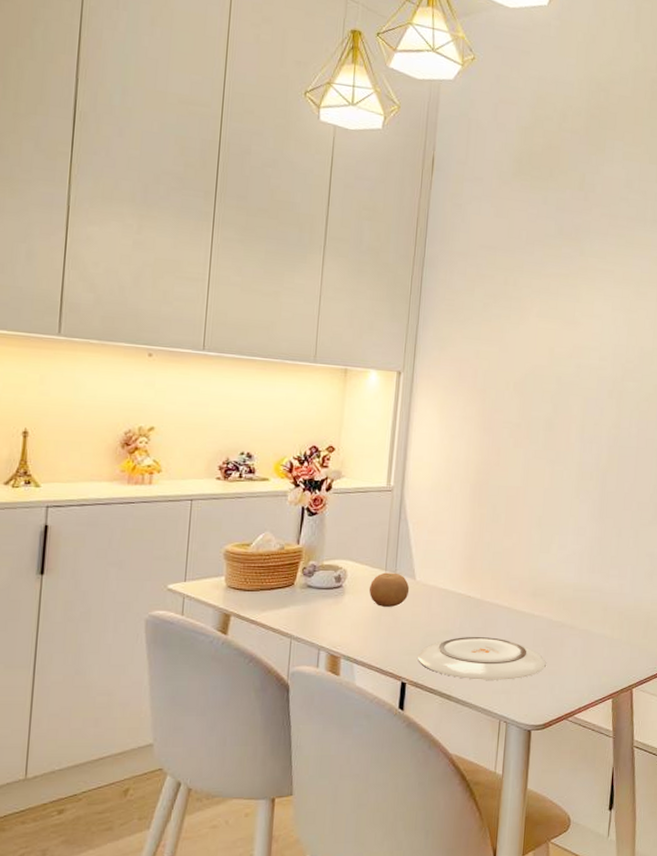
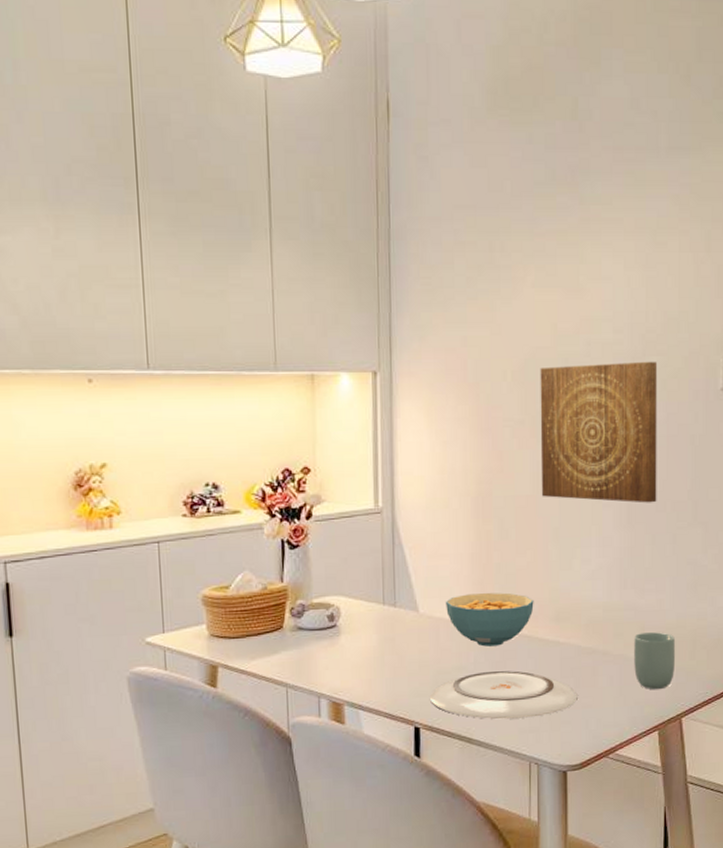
fruit: present [369,572,410,607] -> none [367,606,413,645]
cereal bowl: none [439,567,516,615] -> present [446,592,534,647]
wall art: none [529,382,633,502] -> present [540,361,658,503]
cup: none [595,612,632,663] -> present [634,632,676,690]

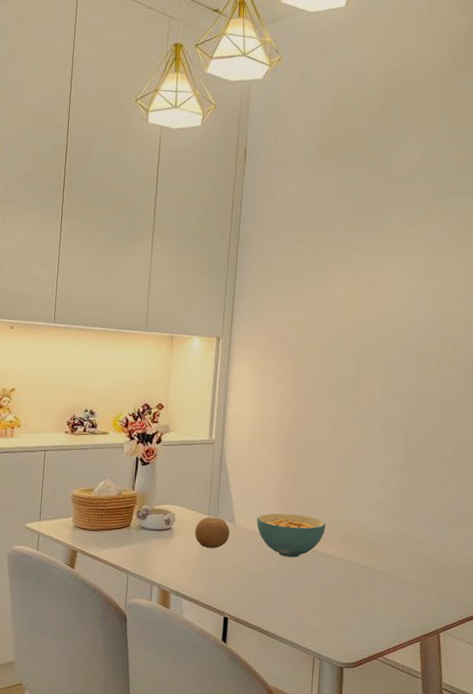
fruit: none [367,606,413,645] -> present [194,517,230,548]
plate: present [429,671,578,720] -> none [237,578,356,619]
wall art: present [540,361,658,503] -> none [337,344,433,455]
cup: present [634,632,676,690] -> none [403,558,438,607]

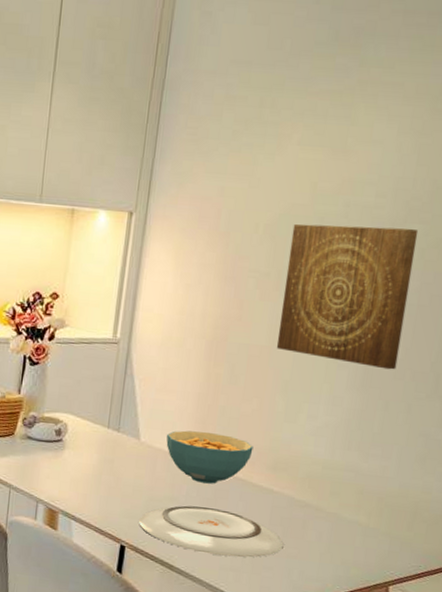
fruit: present [194,517,230,548] -> none [90,429,133,467]
plate: none [237,578,356,619] -> present [138,505,284,558]
wall art: none [337,344,433,455] -> present [276,223,419,370]

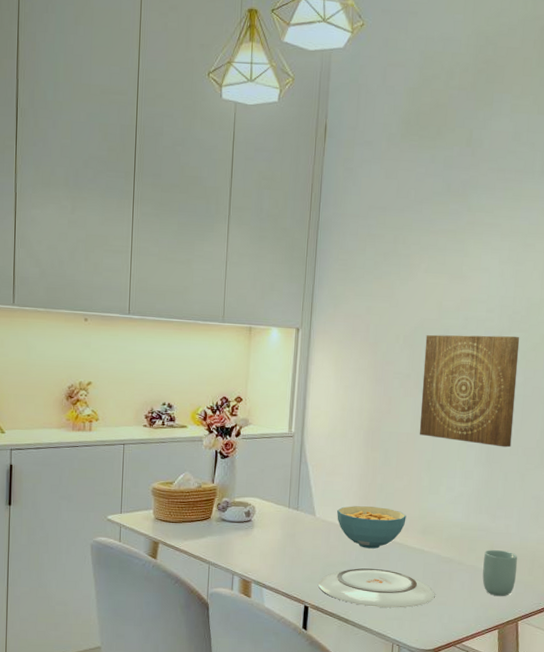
cup: none [346,495,395,554] -> present [482,550,518,597]

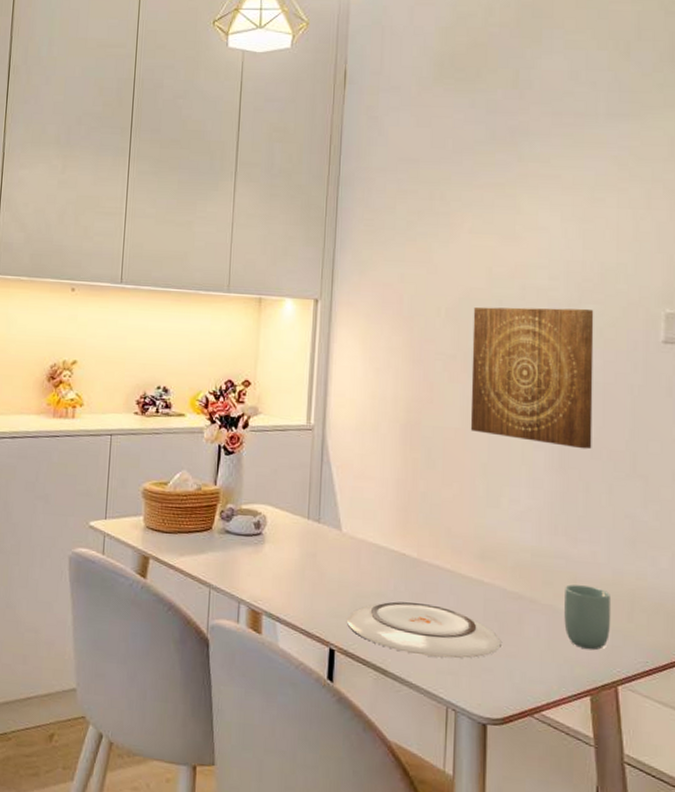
cereal bowl: present [337,506,407,549] -> none [369,519,458,577]

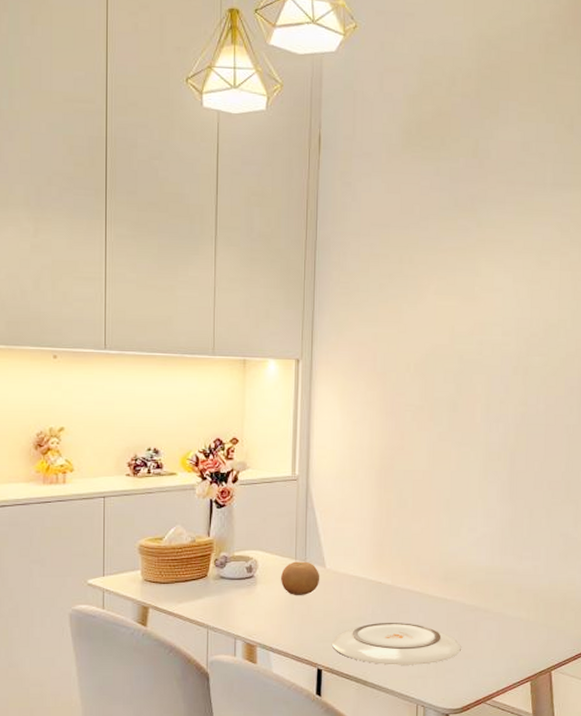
fruit: none [290,521,335,561] -> present [280,561,320,595]
wall art: present [470,306,594,450] -> none [435,360,539,482]
cup: present [564,584,612,650] -> none [511,594,548,645]

